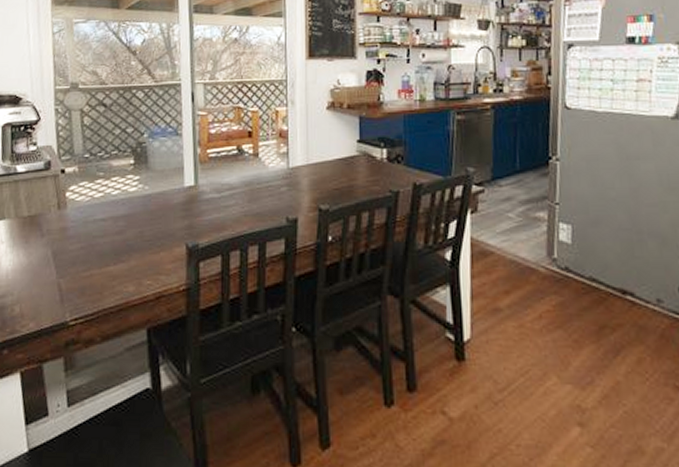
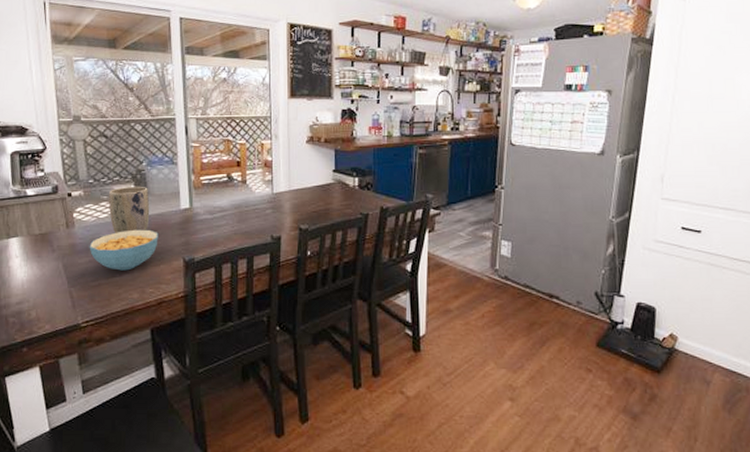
cereal bowl: none [81,210,159,259] -> present [89,229,159,271]
plant pot: none [104,162,151,215] -> present [108,187,150,233]

